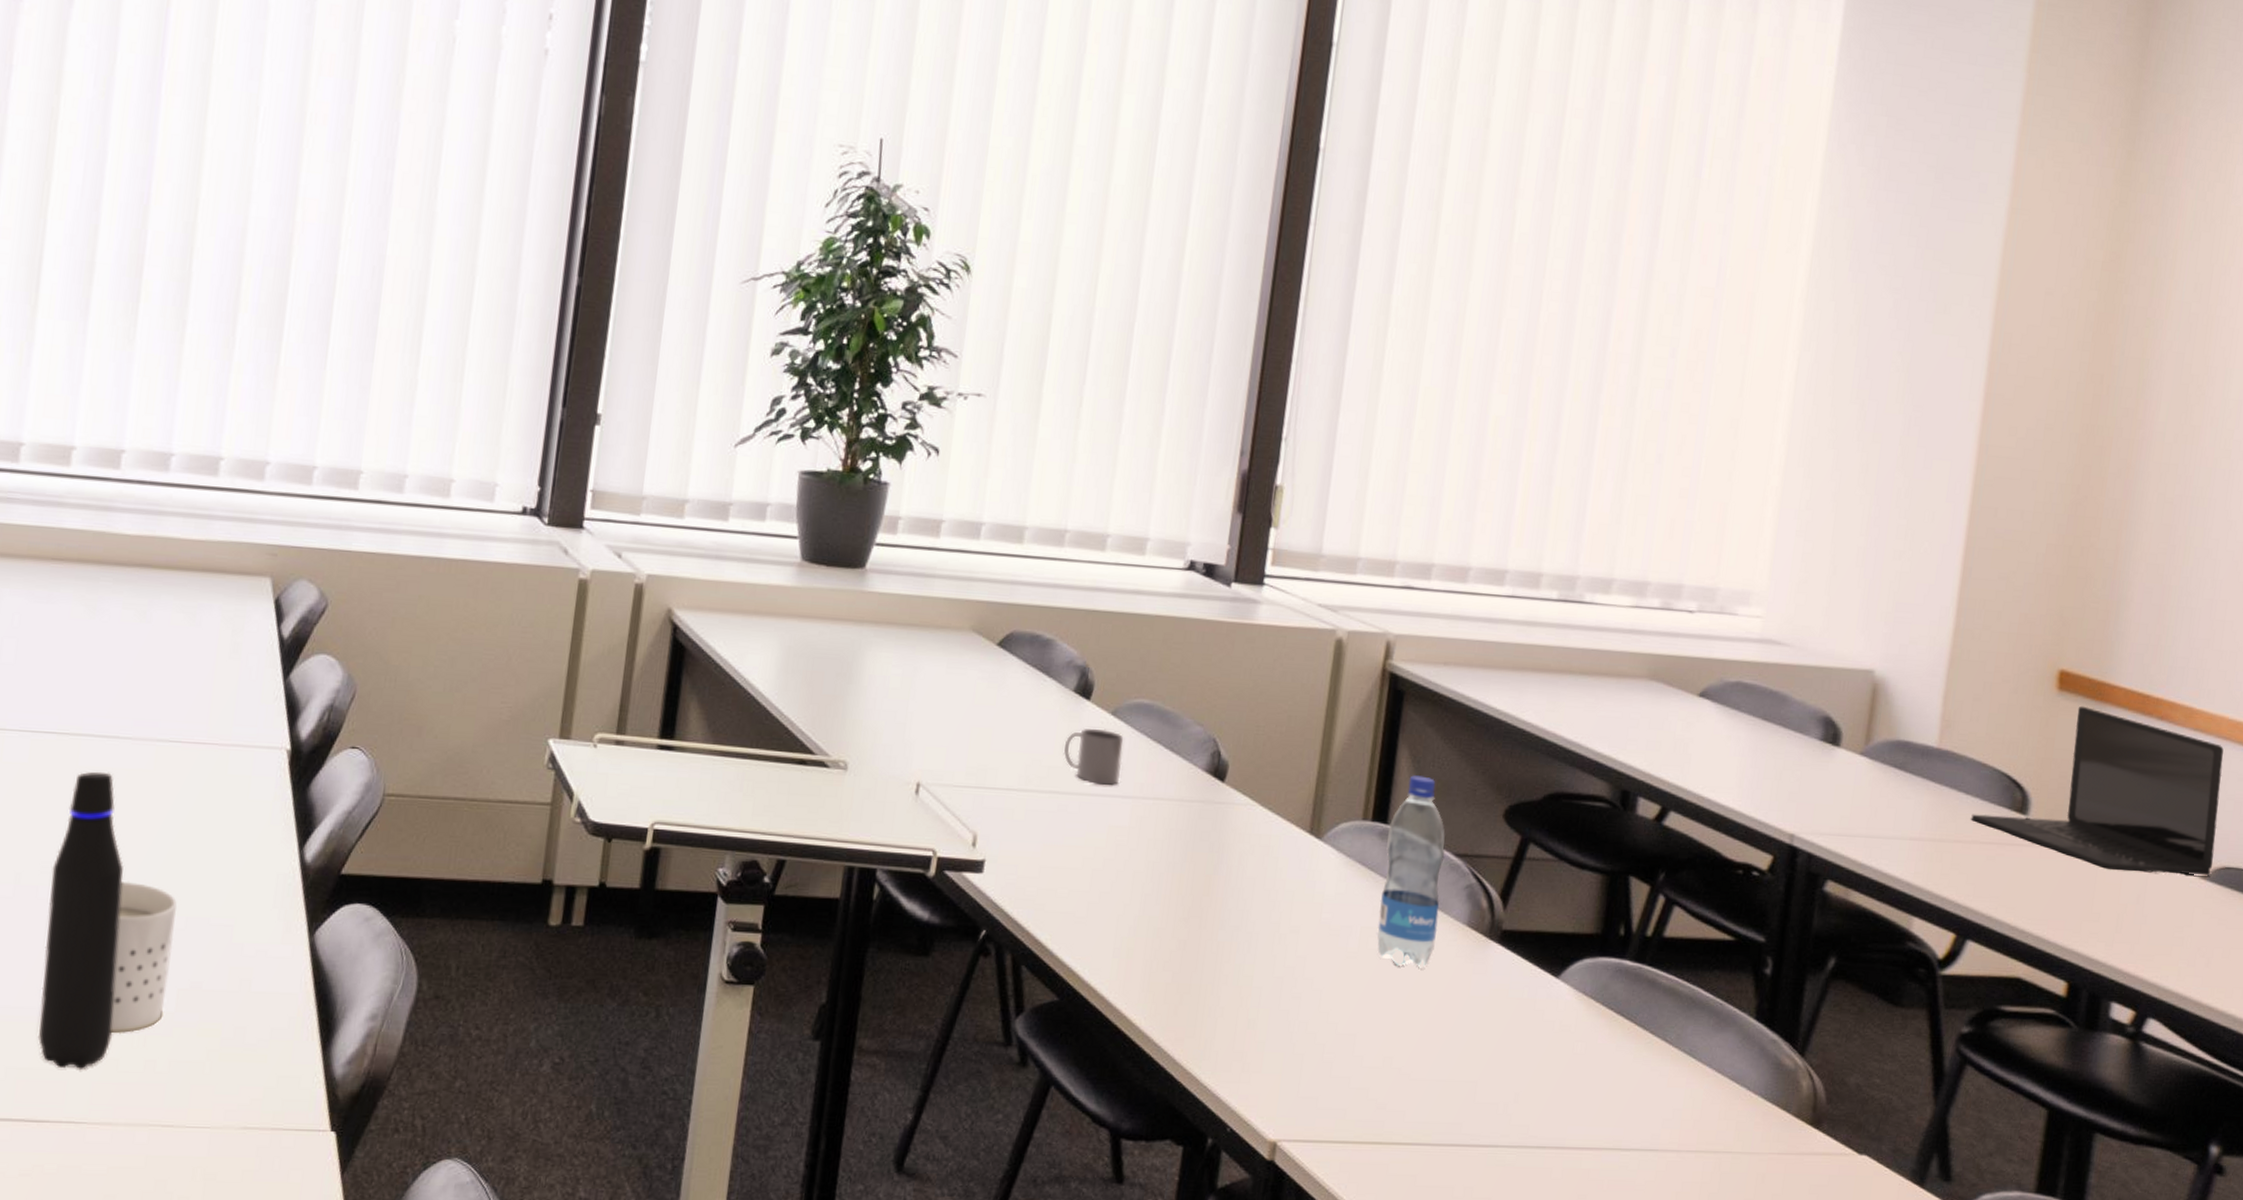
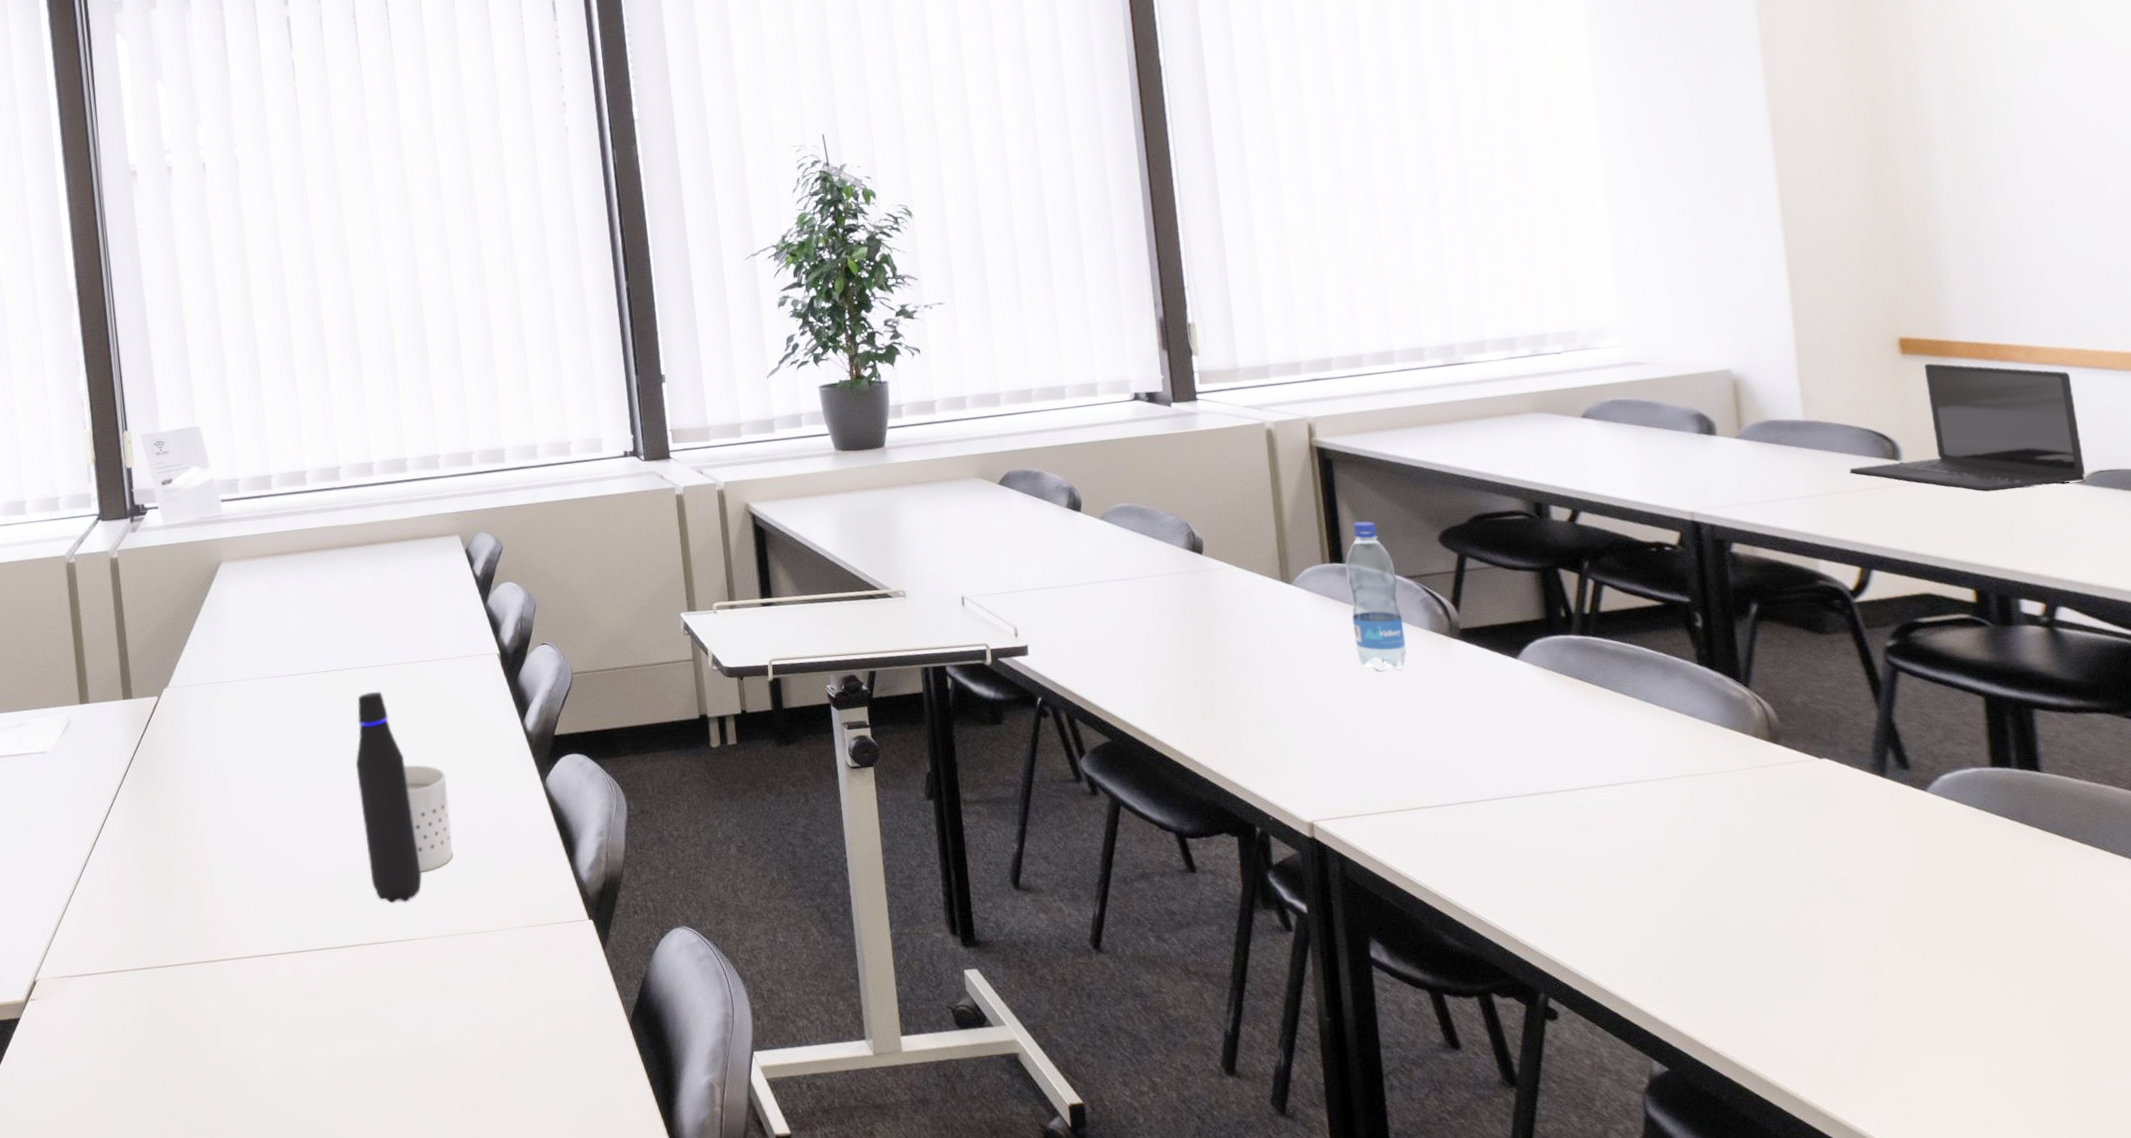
mug: present [1063,728,1124,785] -> none [1069,531,1118,574]

